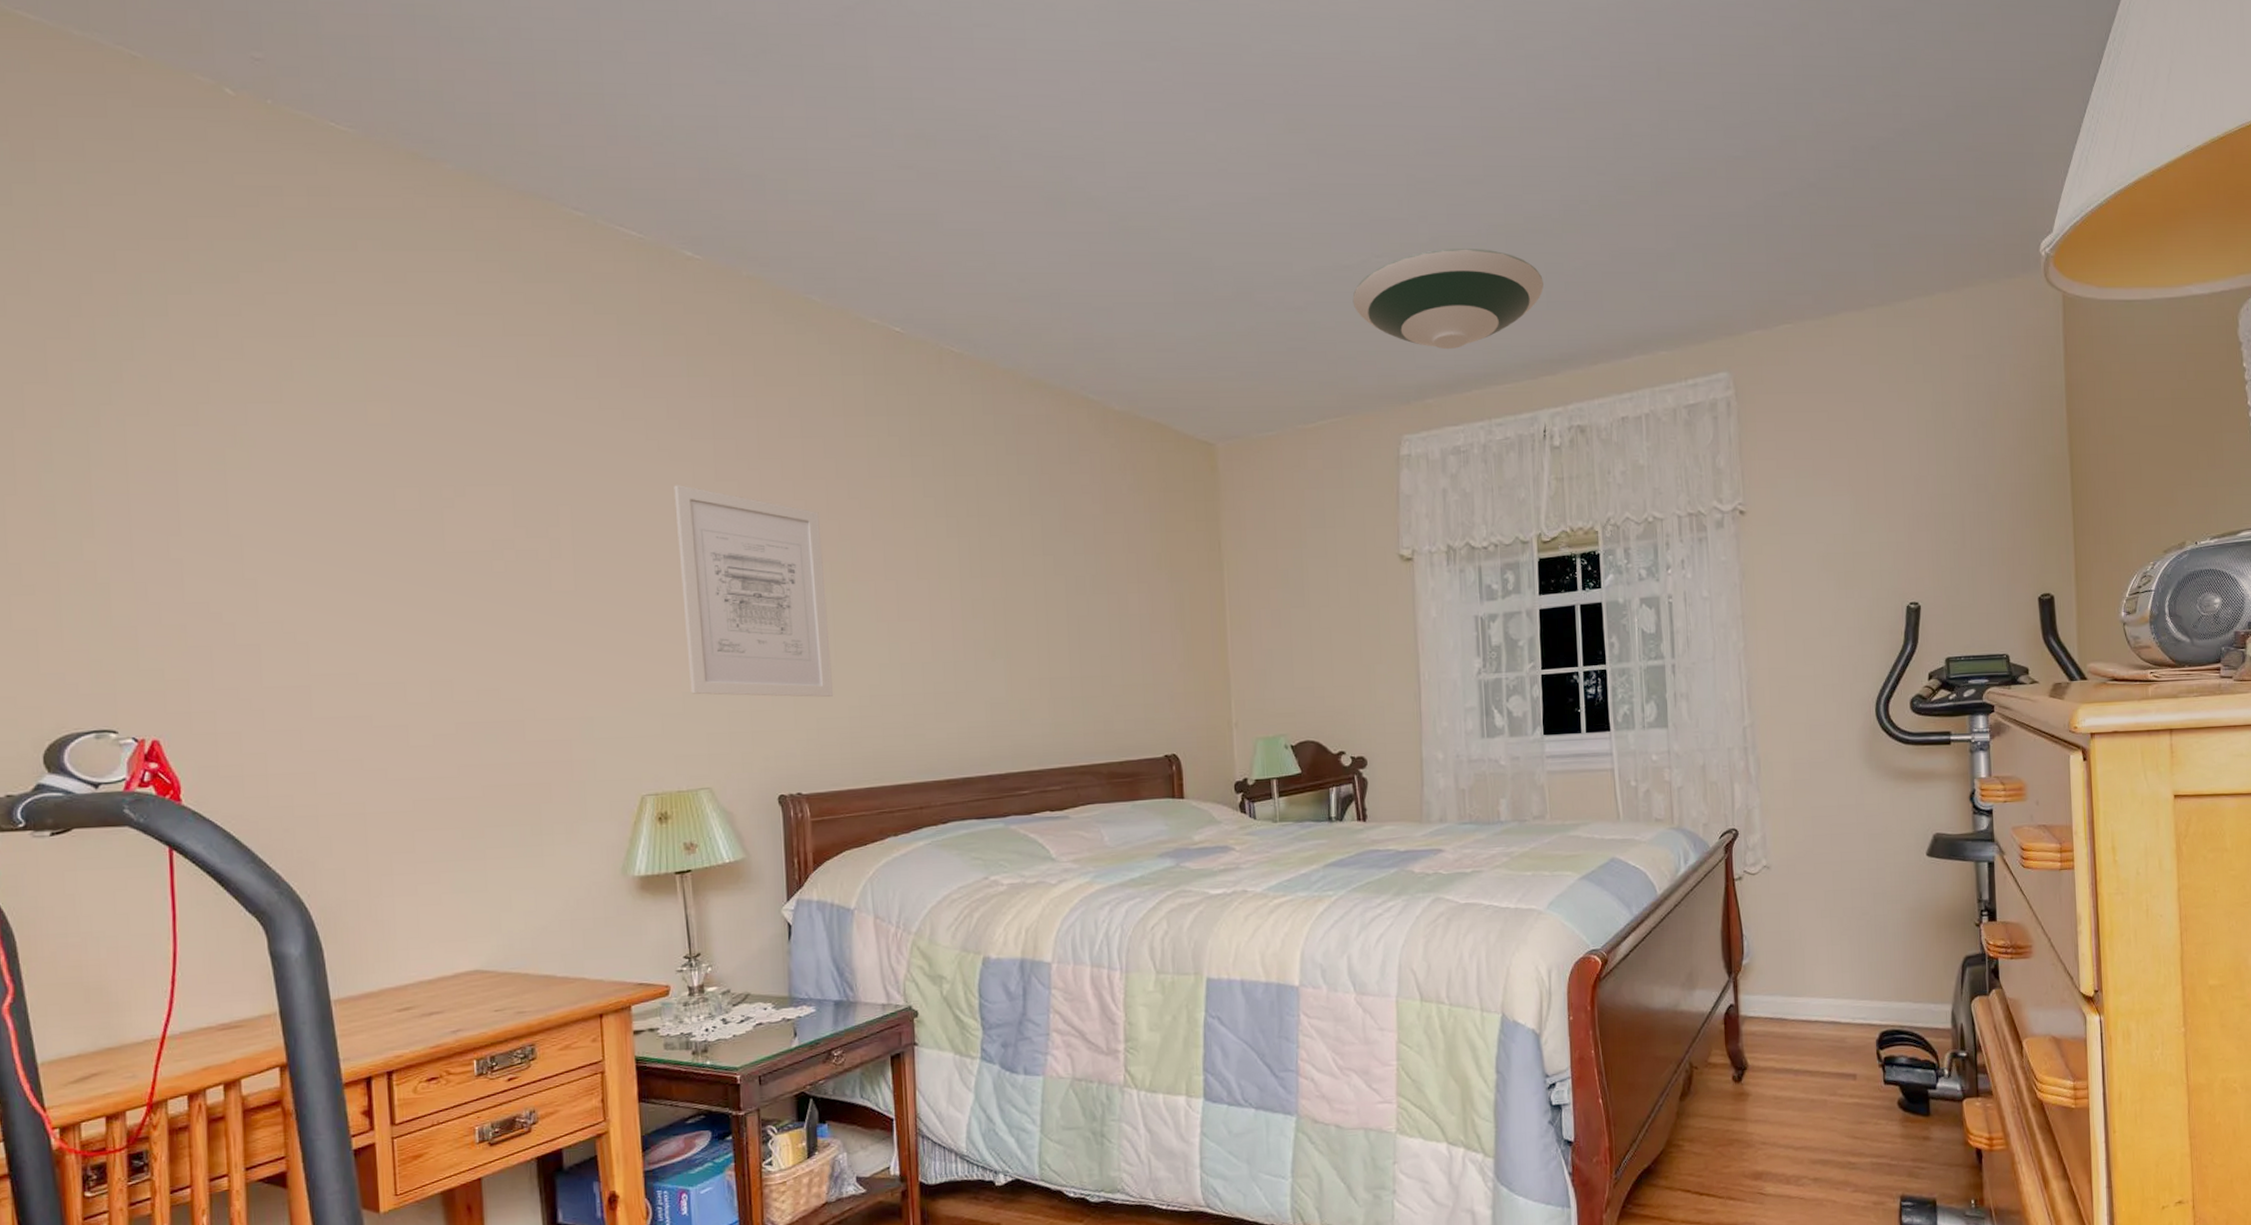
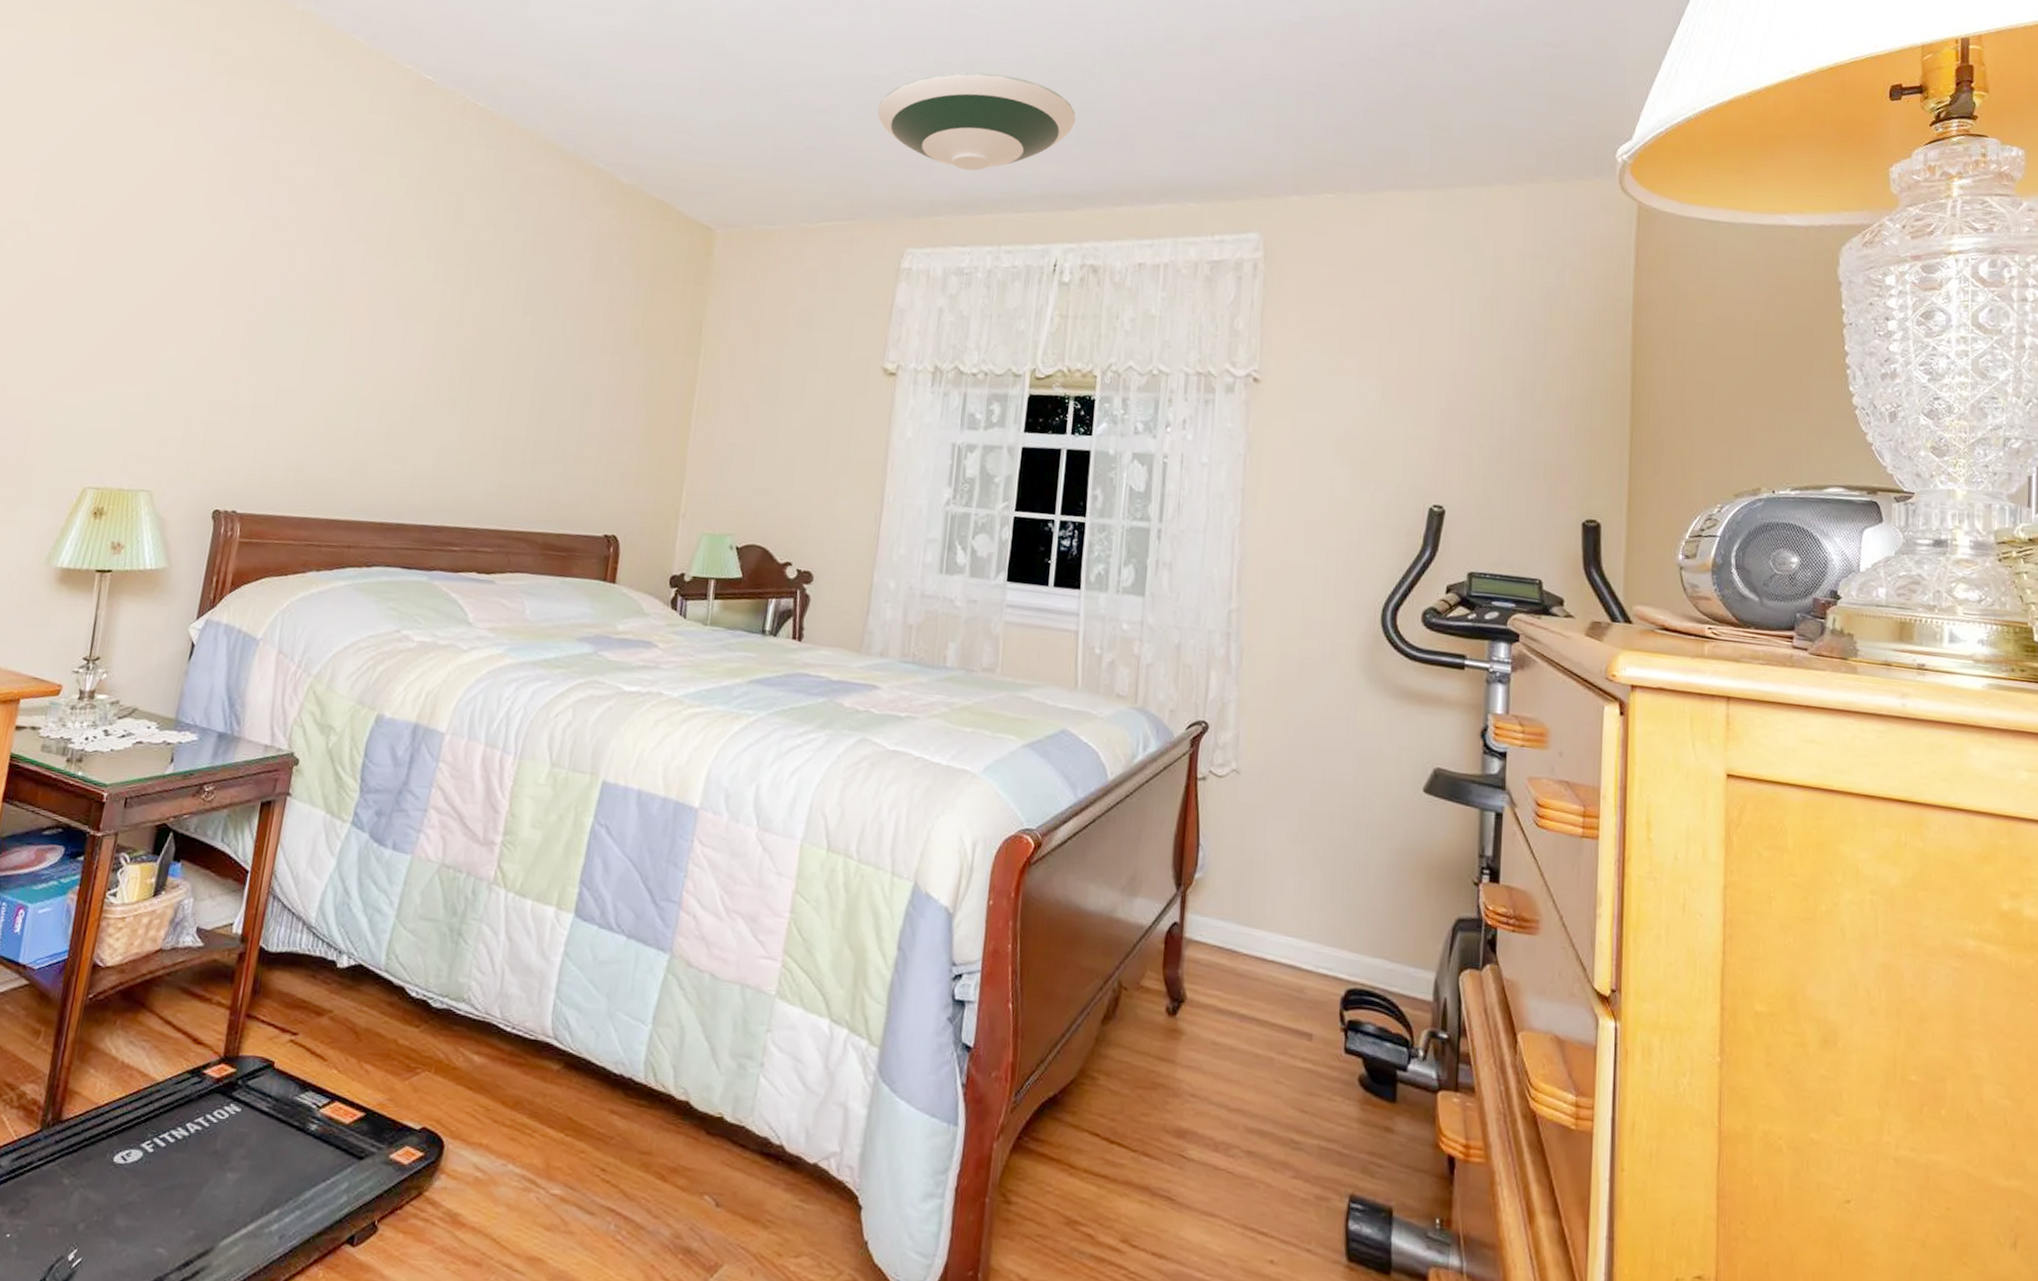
wall art: present [674,485,833,697] -> none [155,193,317,420]

